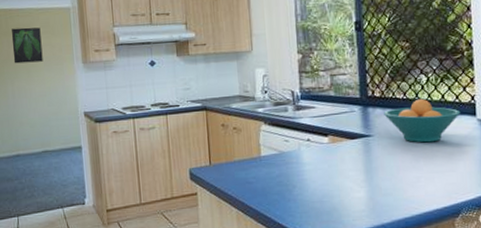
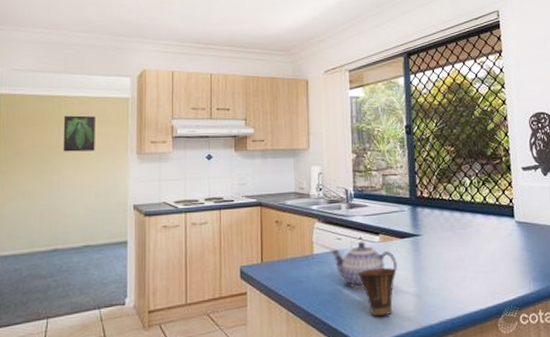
teapot: none [277,142,348,190] -> present [329,241,397,290]
cup: none [307,168,347,216] -> present [358,267,396,317]
fruit bowl: present [384,98,461,143] -> none [431,200,501,243]

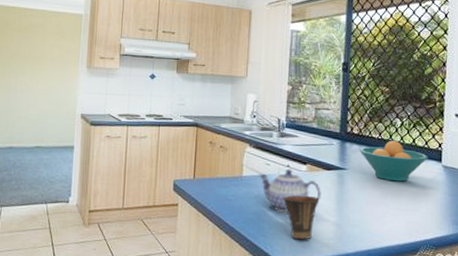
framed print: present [63,115,95,152] -> none [21,26,51,61]
fruit bowl: none [431,200,501,243] -> present [359,140,428,182]

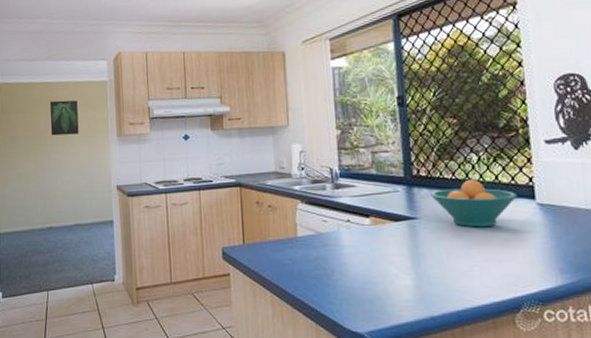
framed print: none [21,26,51,61] -> present [49,100,79,136]
teapot: present [258,168,321,214] -> none [315,223,392,275]
cup: present [283,195,320,240] -> none [347,252,391,305]

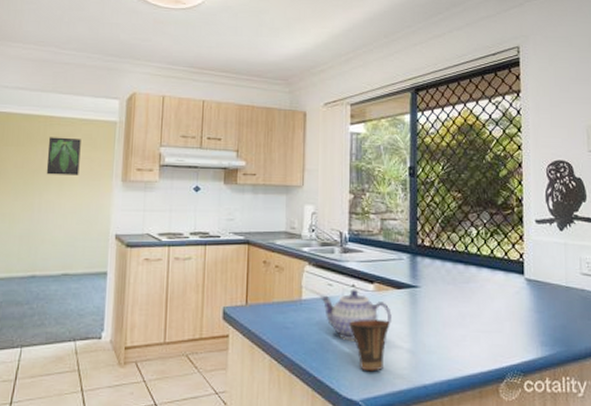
teapot: none [315,223,392,275] -> present [319,289,392,341]
cup: none [347,252,391,305] -> present [349,318,390,371]
fruit bowl: present [431,179,518,228] -> none [432,252,509,299]

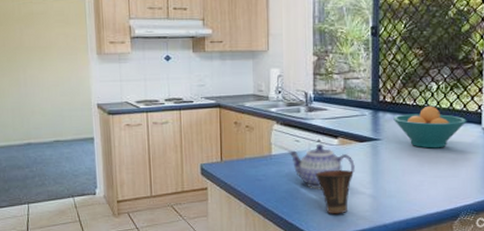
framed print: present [46,137,81,175] -> none [24,15,57,52]
fruit bowl: none [432,252,509,299] -> present [393,105,467,149]

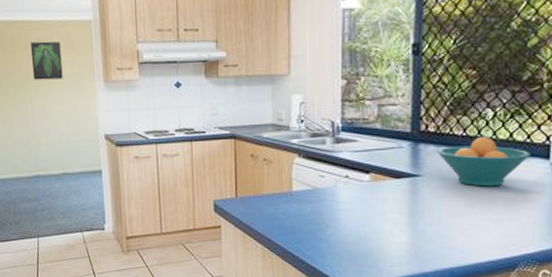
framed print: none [24,15,57,52] -> present [30,41,63,80]
teapot: present [287,143,355,189] -> none [310,179,389,231]
cup: present [316,169,354,214] -> none [343,209,388,259]

